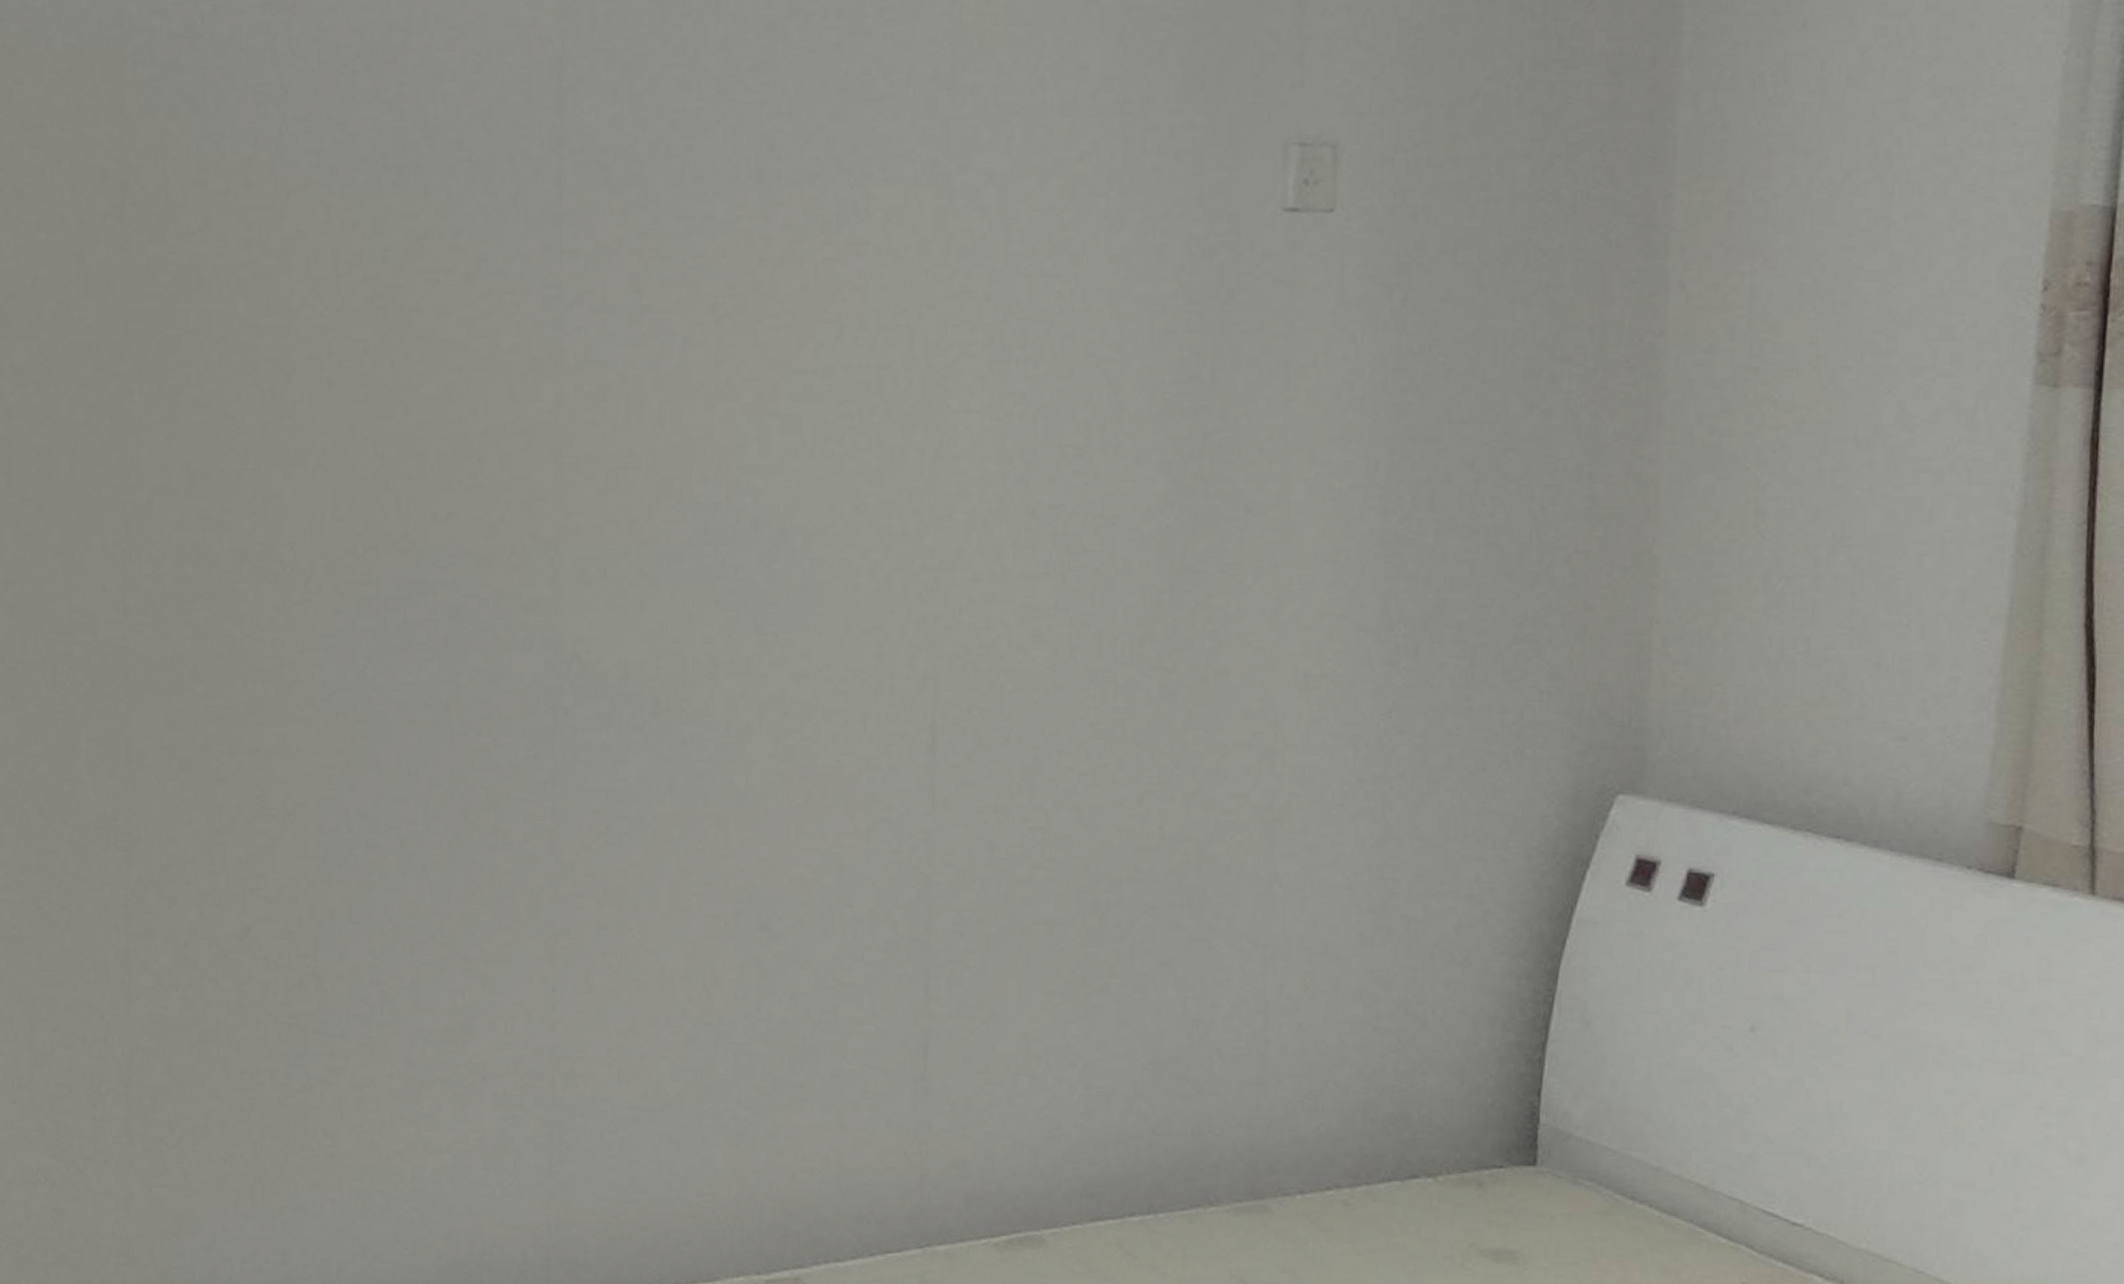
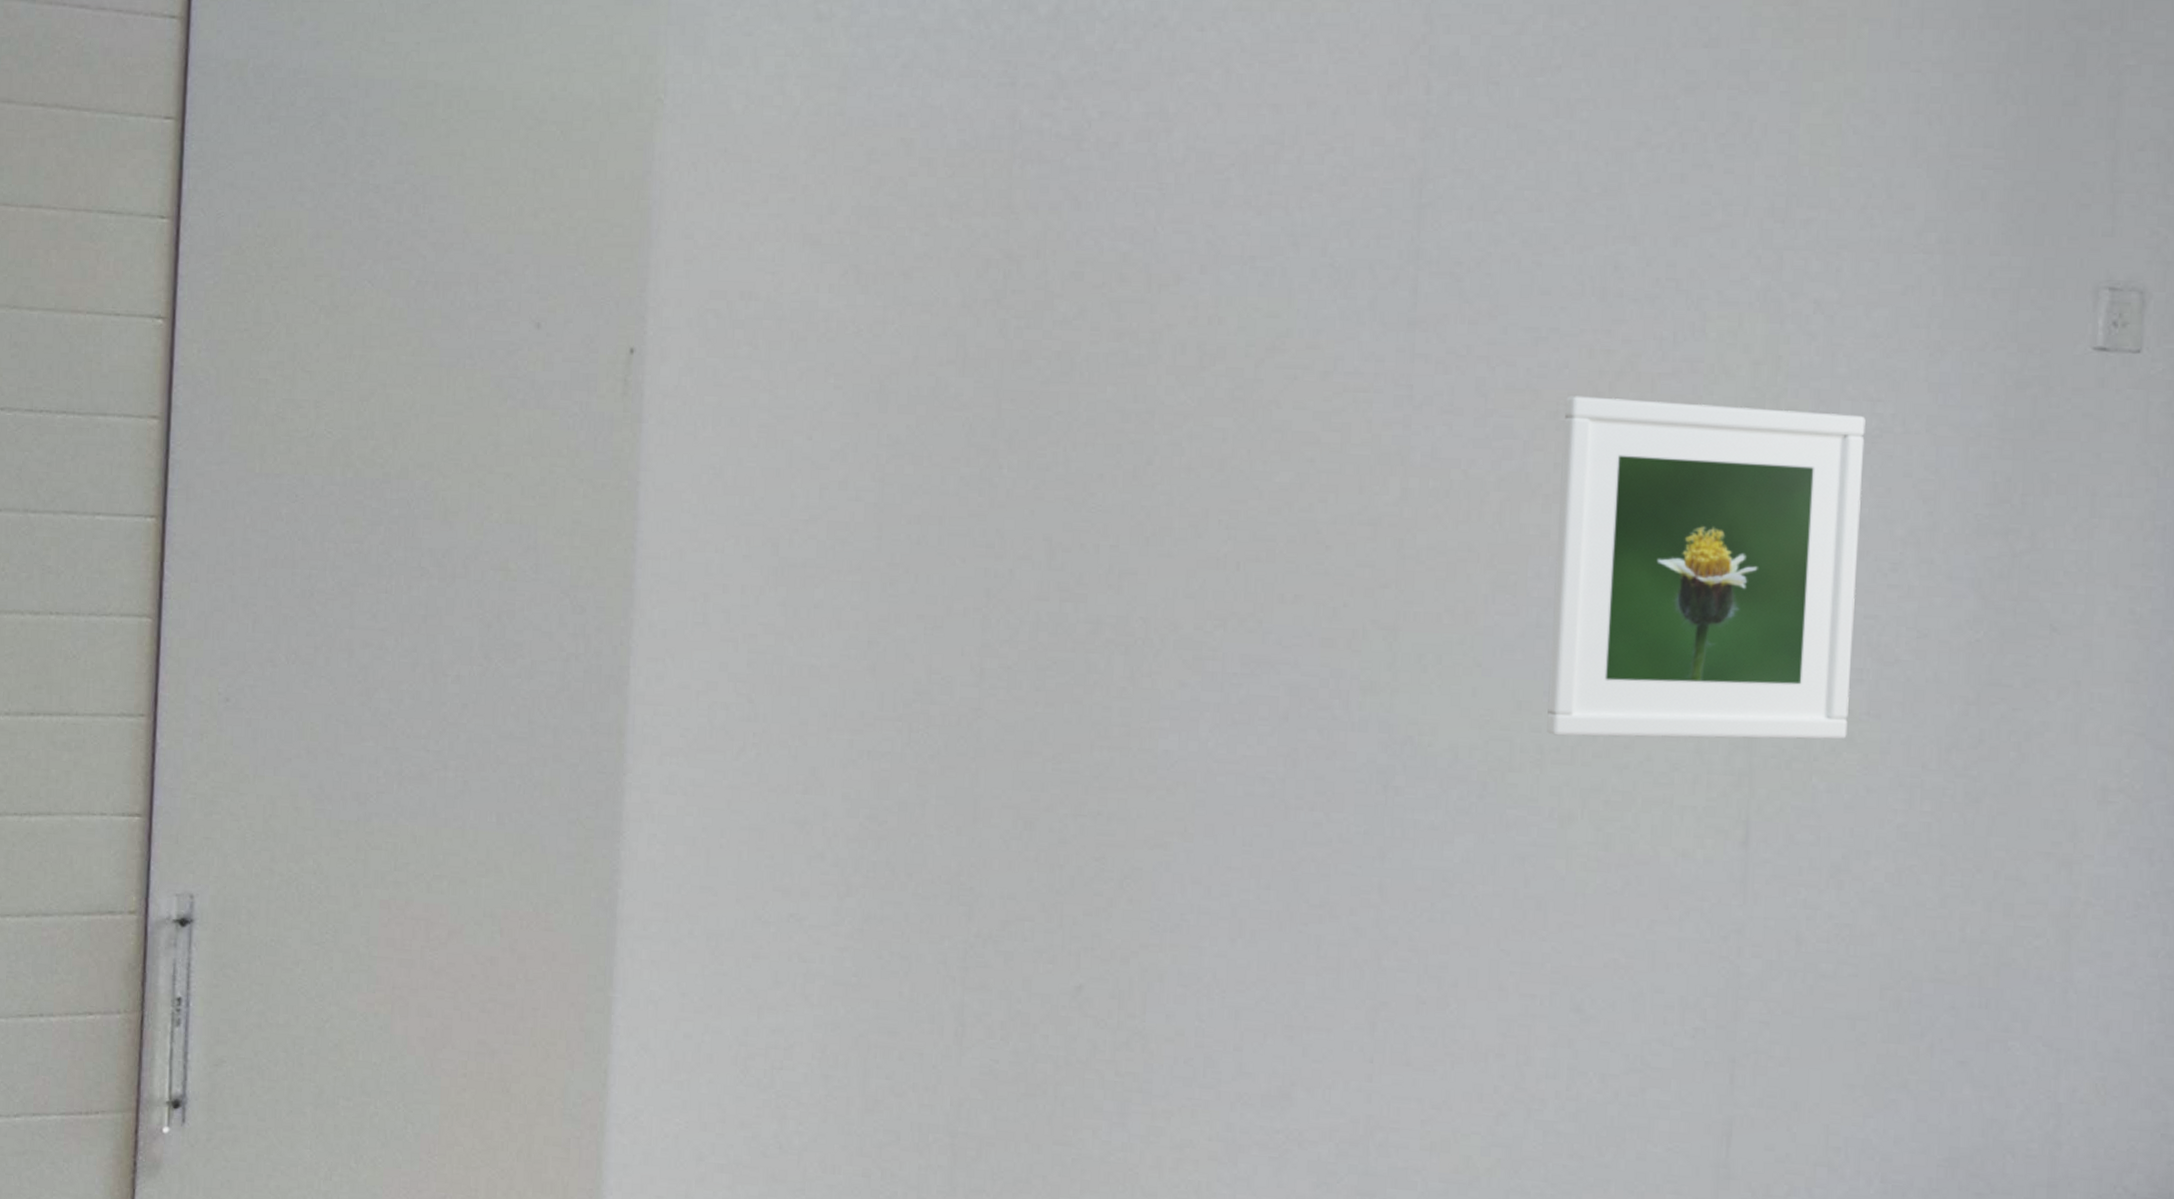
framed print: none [720,287,1044,647] -> present [1547,396,1866,740]

